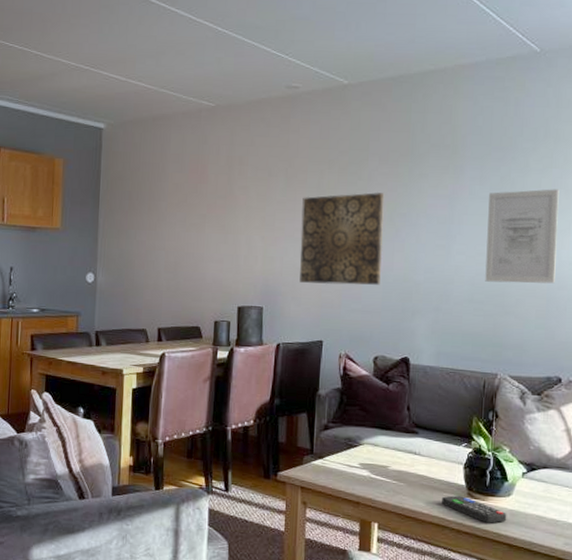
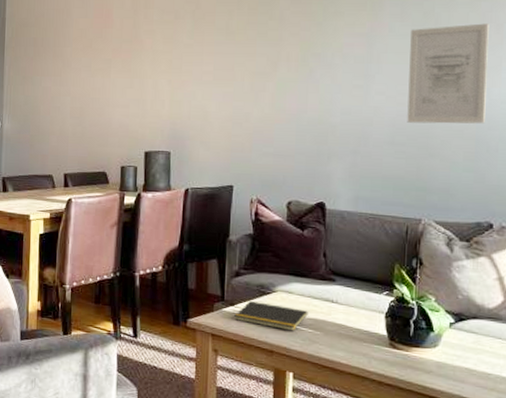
wall art: present [300,192,385,285] -> none [208,32,297,128]
notepad: none [323,454,393,483] -> present [234,301,308,331]
remote control: present [442,495,507,523] -> none [361,345,433,376]

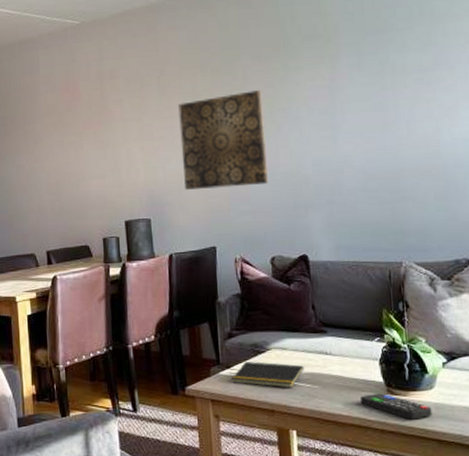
wall art: none [208,32,297,128] -> present [178,90,268,190]
remote control: none [361,345,433,376] -> present [361,392,433,420]
wall art: present [407,23,489,124] -> none [369,66,450,168]

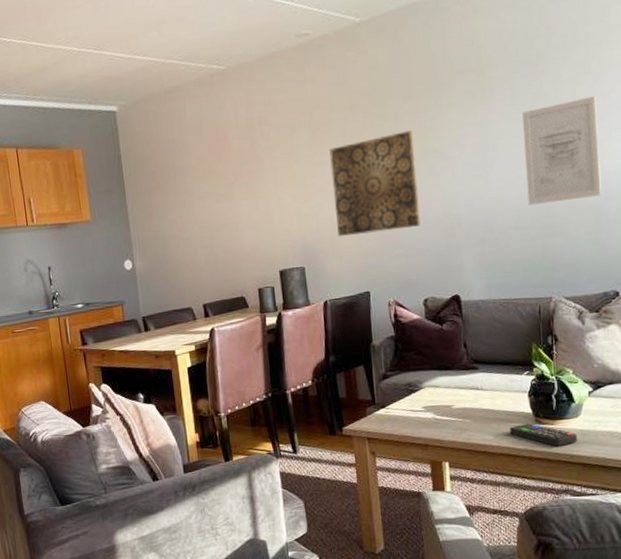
notepad: present [231,362,304,388] -> none [387,400,456,424]
wall art: none [369,66,450,168] -> present [522,96,602,205]

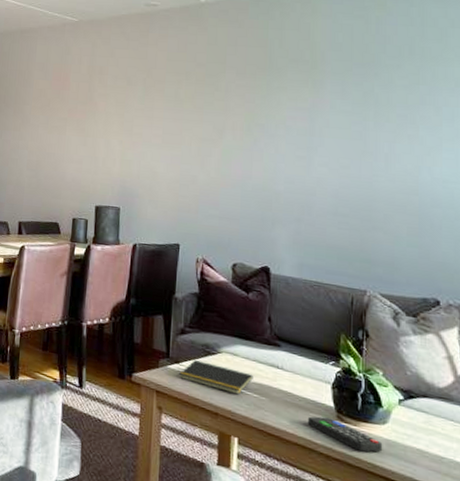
wall art: present [329,130,421,236] -> none [157,103,242,193]
notepad: none [387,400,456,424] -> present [179,360,253,395]
wall art: present [522,96,602,205] -> none [350,105,428,201]

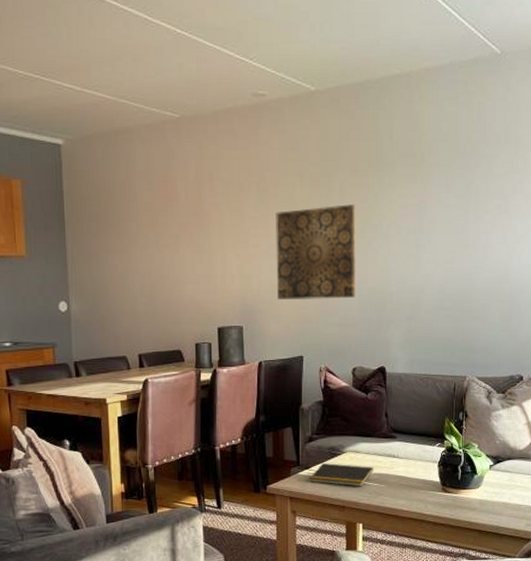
wall art: none [157,103,242,193] -> present [276,204,357,299]
remote control: present [308,416,383,453] -> none [419,490,477,514]

